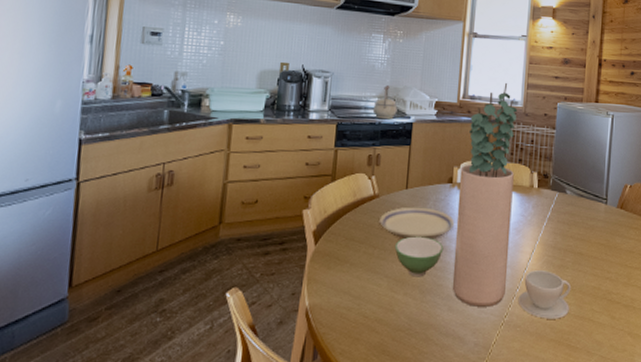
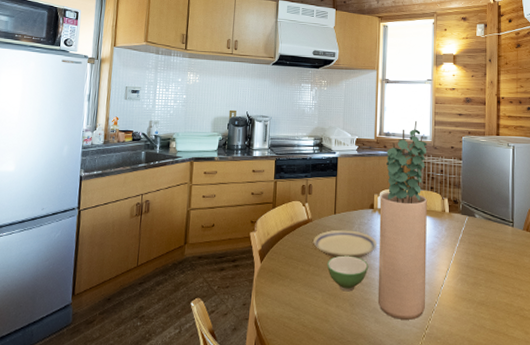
kettle: present [372,85,398,120] -> none [304,126,325,155]
teacup: present [518,270,572,319] -> none [437,287,486,333]

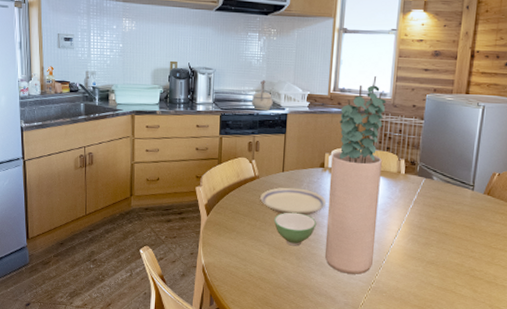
kettle: none [304,126,325,155] -> present [251,80,273,111]

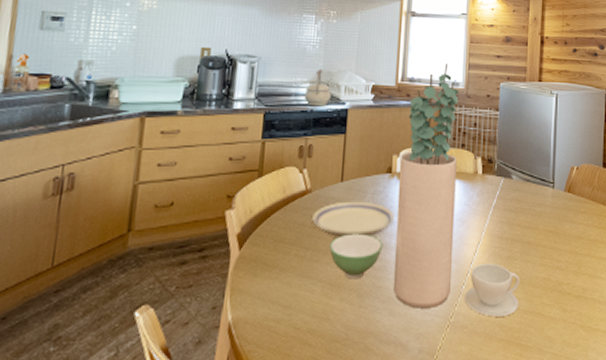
teacup: none [384,246,435,289] -> present [464,263,520,317]

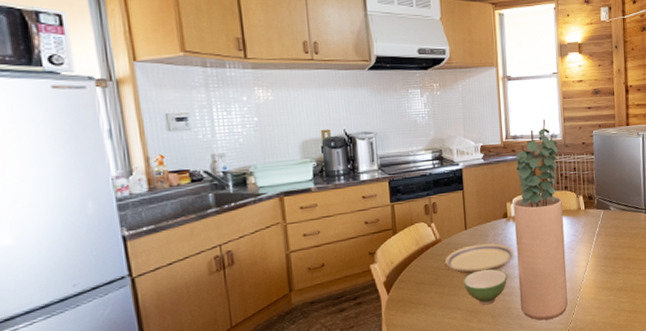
kettle: present [304,69,331,107] -> none [421,137,446,170]
teacup: present [464,263,520,317] -> none [579,278,624,319]

